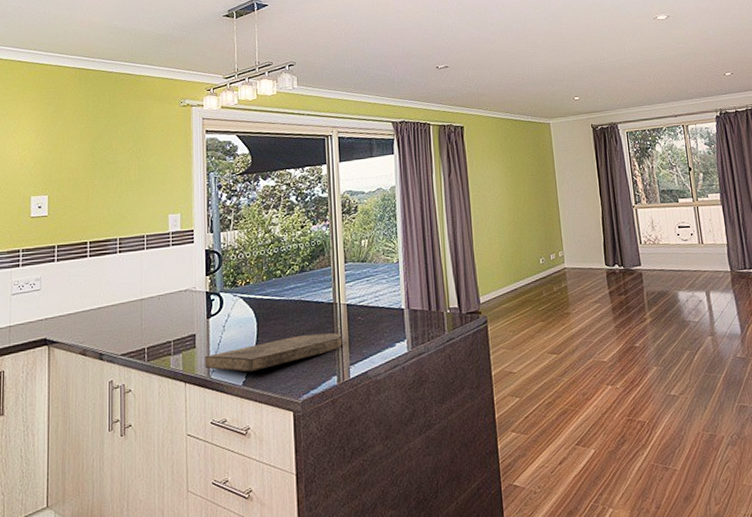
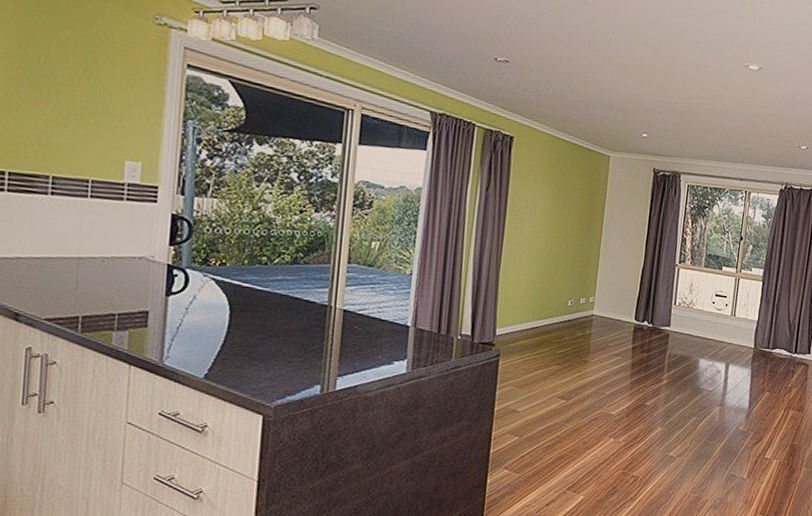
cutting board: present [205,332,342,372] -> none [157,334,333,366]

